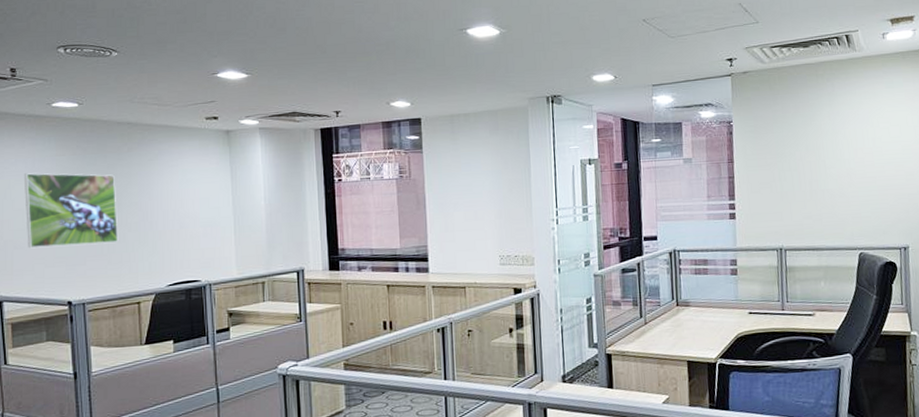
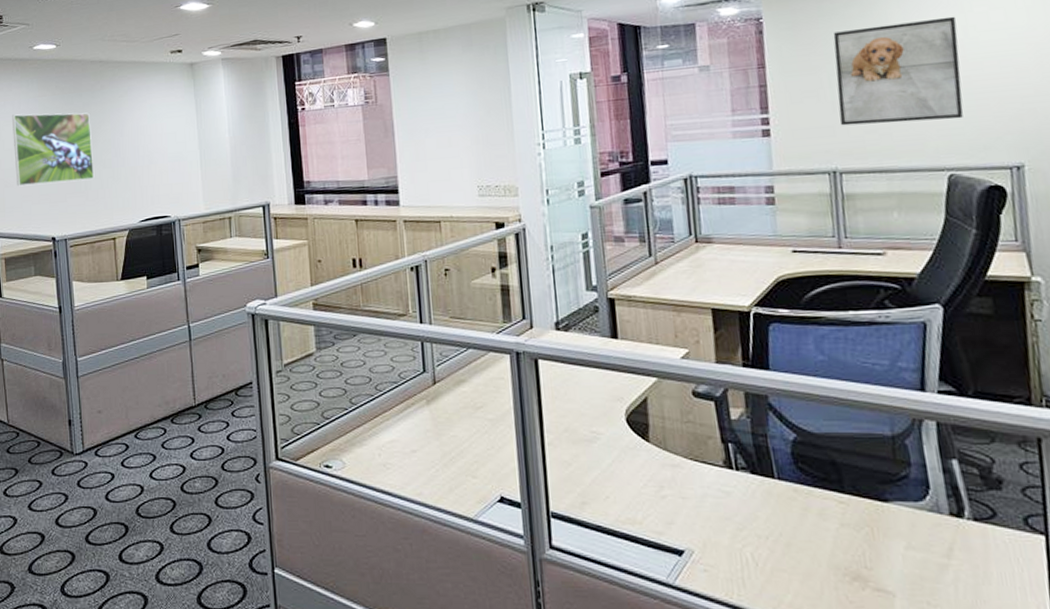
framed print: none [783,129,871,212] -> present [833,16,964,126]

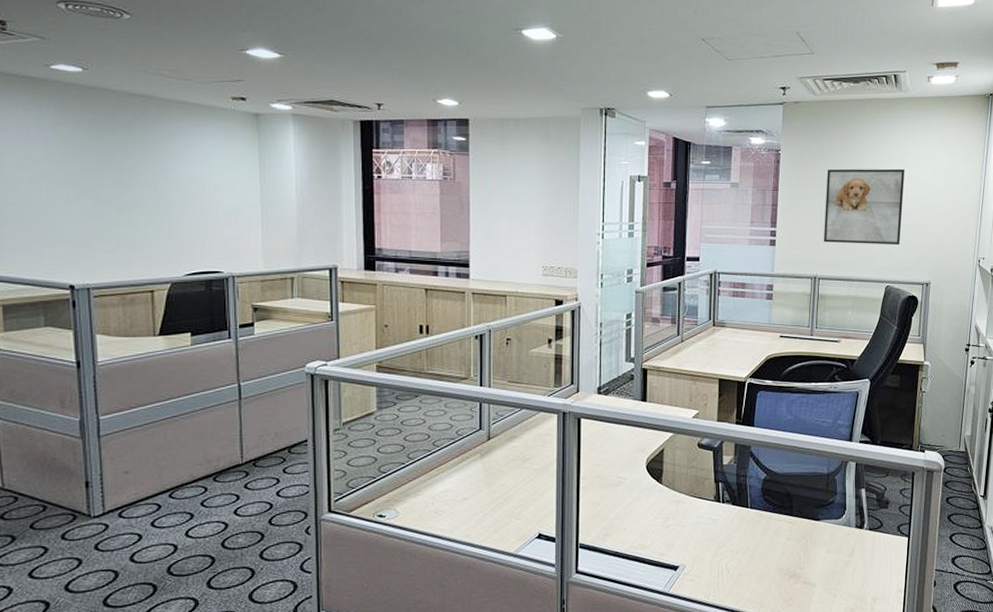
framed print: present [11,112,95,187] -> none [16,141,130,225]

